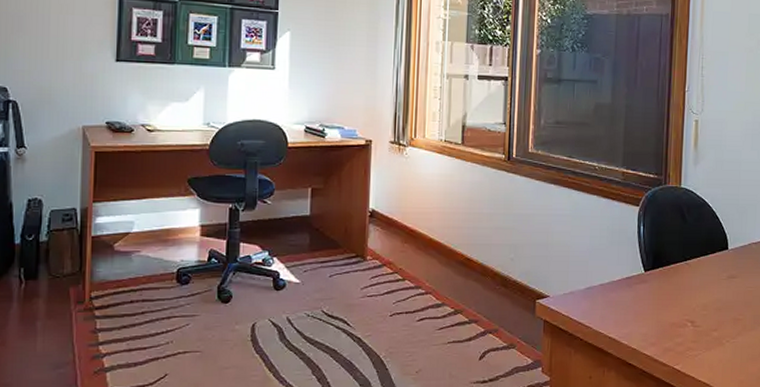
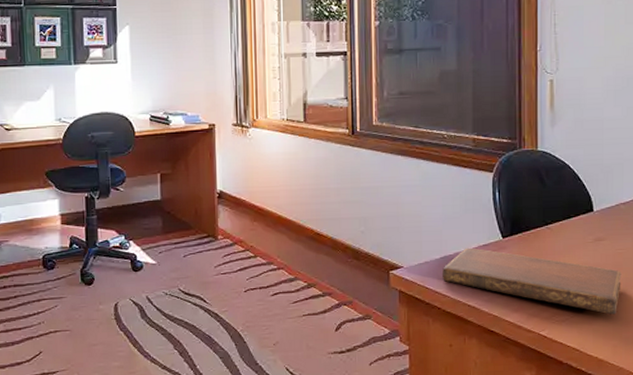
notebook: none [586,279,751,351] -> present [443,247,622,315]

